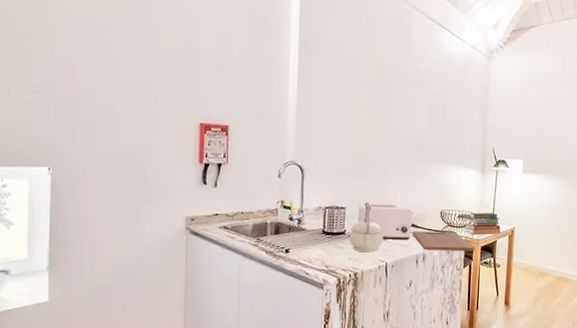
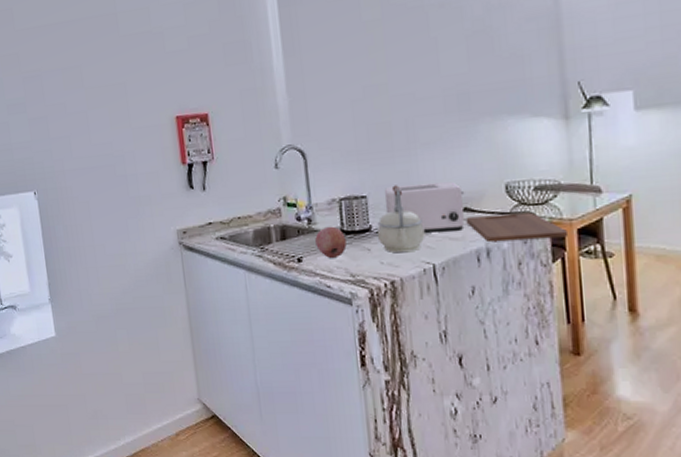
fruit: none [302,227,325,253] -> present [315,226,347,259]
books: present [464,212,501,235] -> none [546,177,608,213]

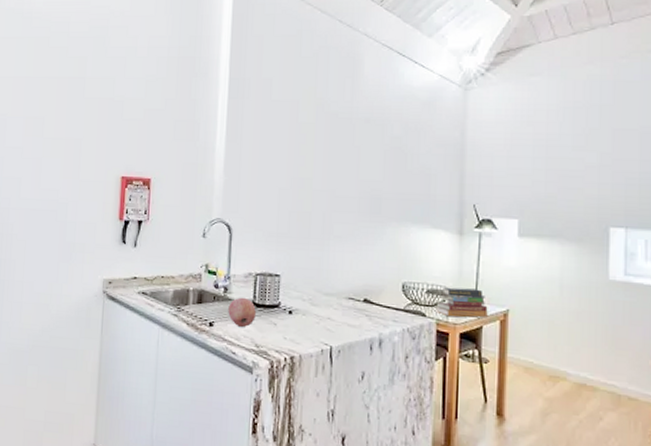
kettle: present [377,185,426,254] -> none [284,269,328,333]
toaster: present [384,181,465,233] -> none [295,270,367,319]
cutting board: present [465,212,569,243] -> none [364,308,452,339]
books: none [546,177,608,213] -> present [436,287,488,318]

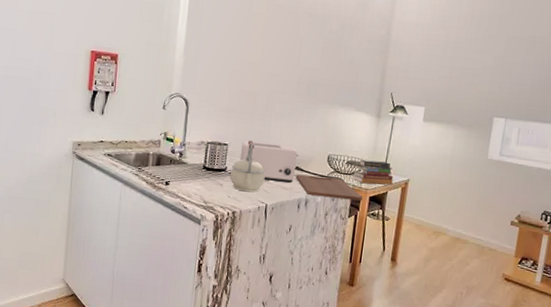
fruit: present [228,297,256,328] -> none [182,161,206,187]
kettle: none [284,269,328,333] -> present [229,140,266,193]
toaster: none [295,270,367,319] -> present [239,141,299,183]
cutting board: none [364,308,452,339] -> present [295,174,363,201]

